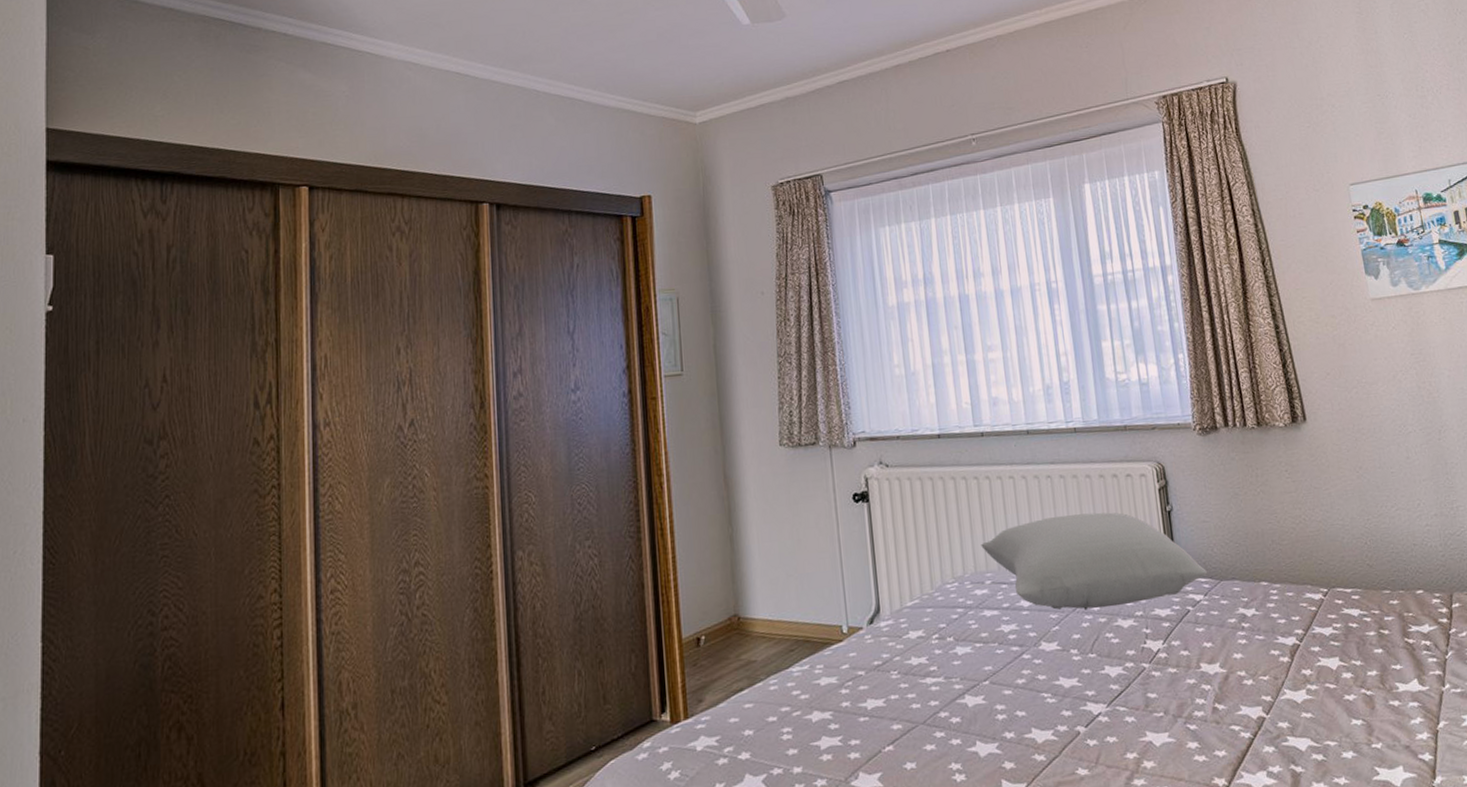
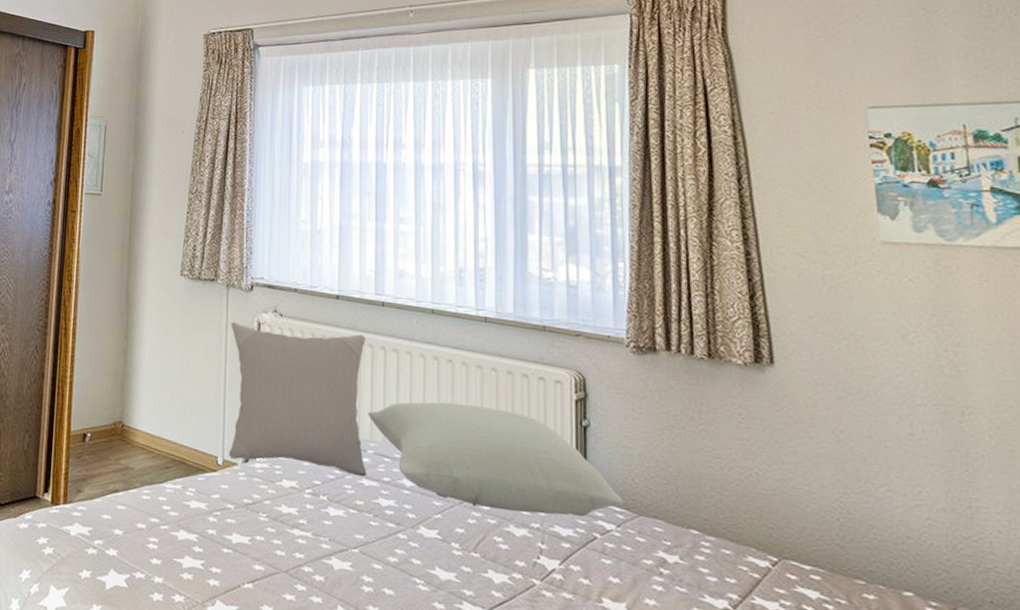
pillow: none [838,468,988,624] -> present [228,322,367,477]

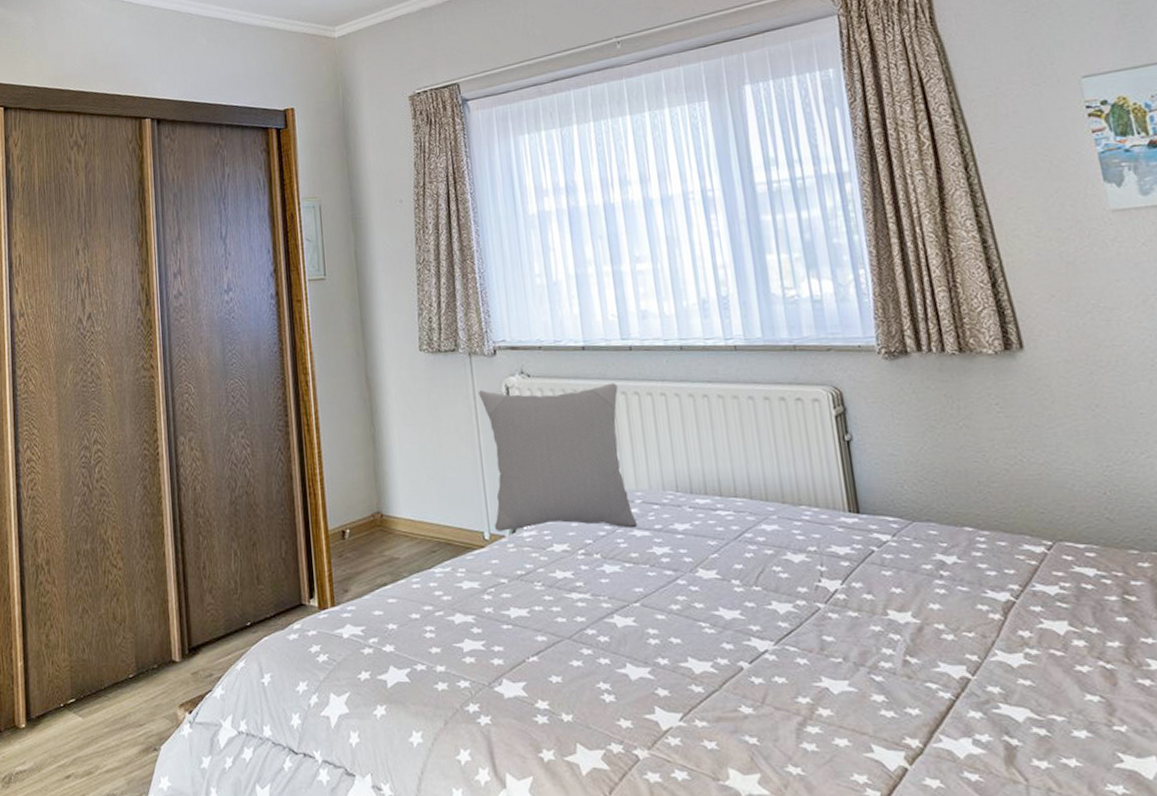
pillow: present [368,401,625,517] -> none [630,437,897,540]

